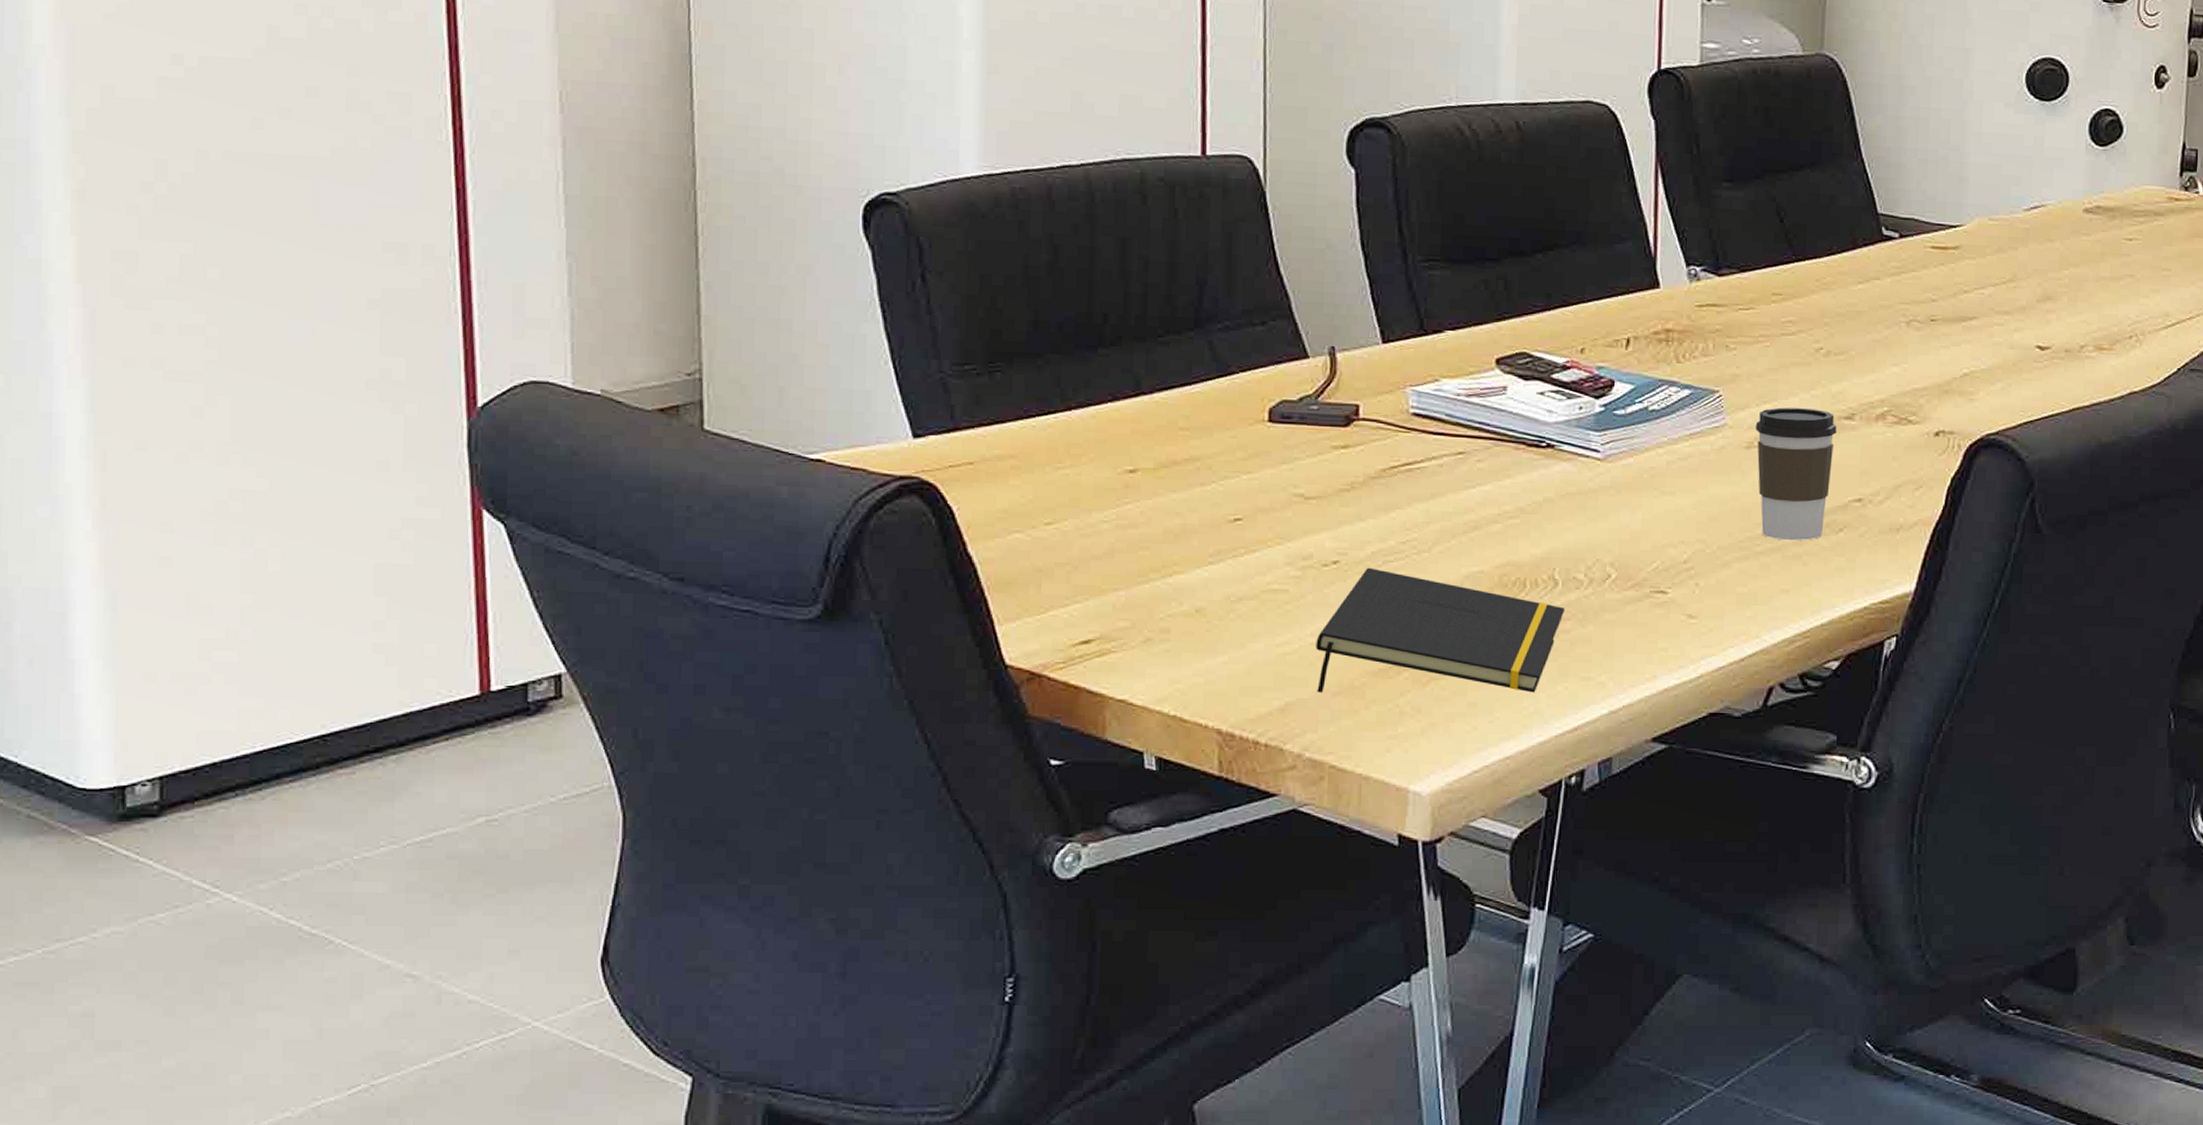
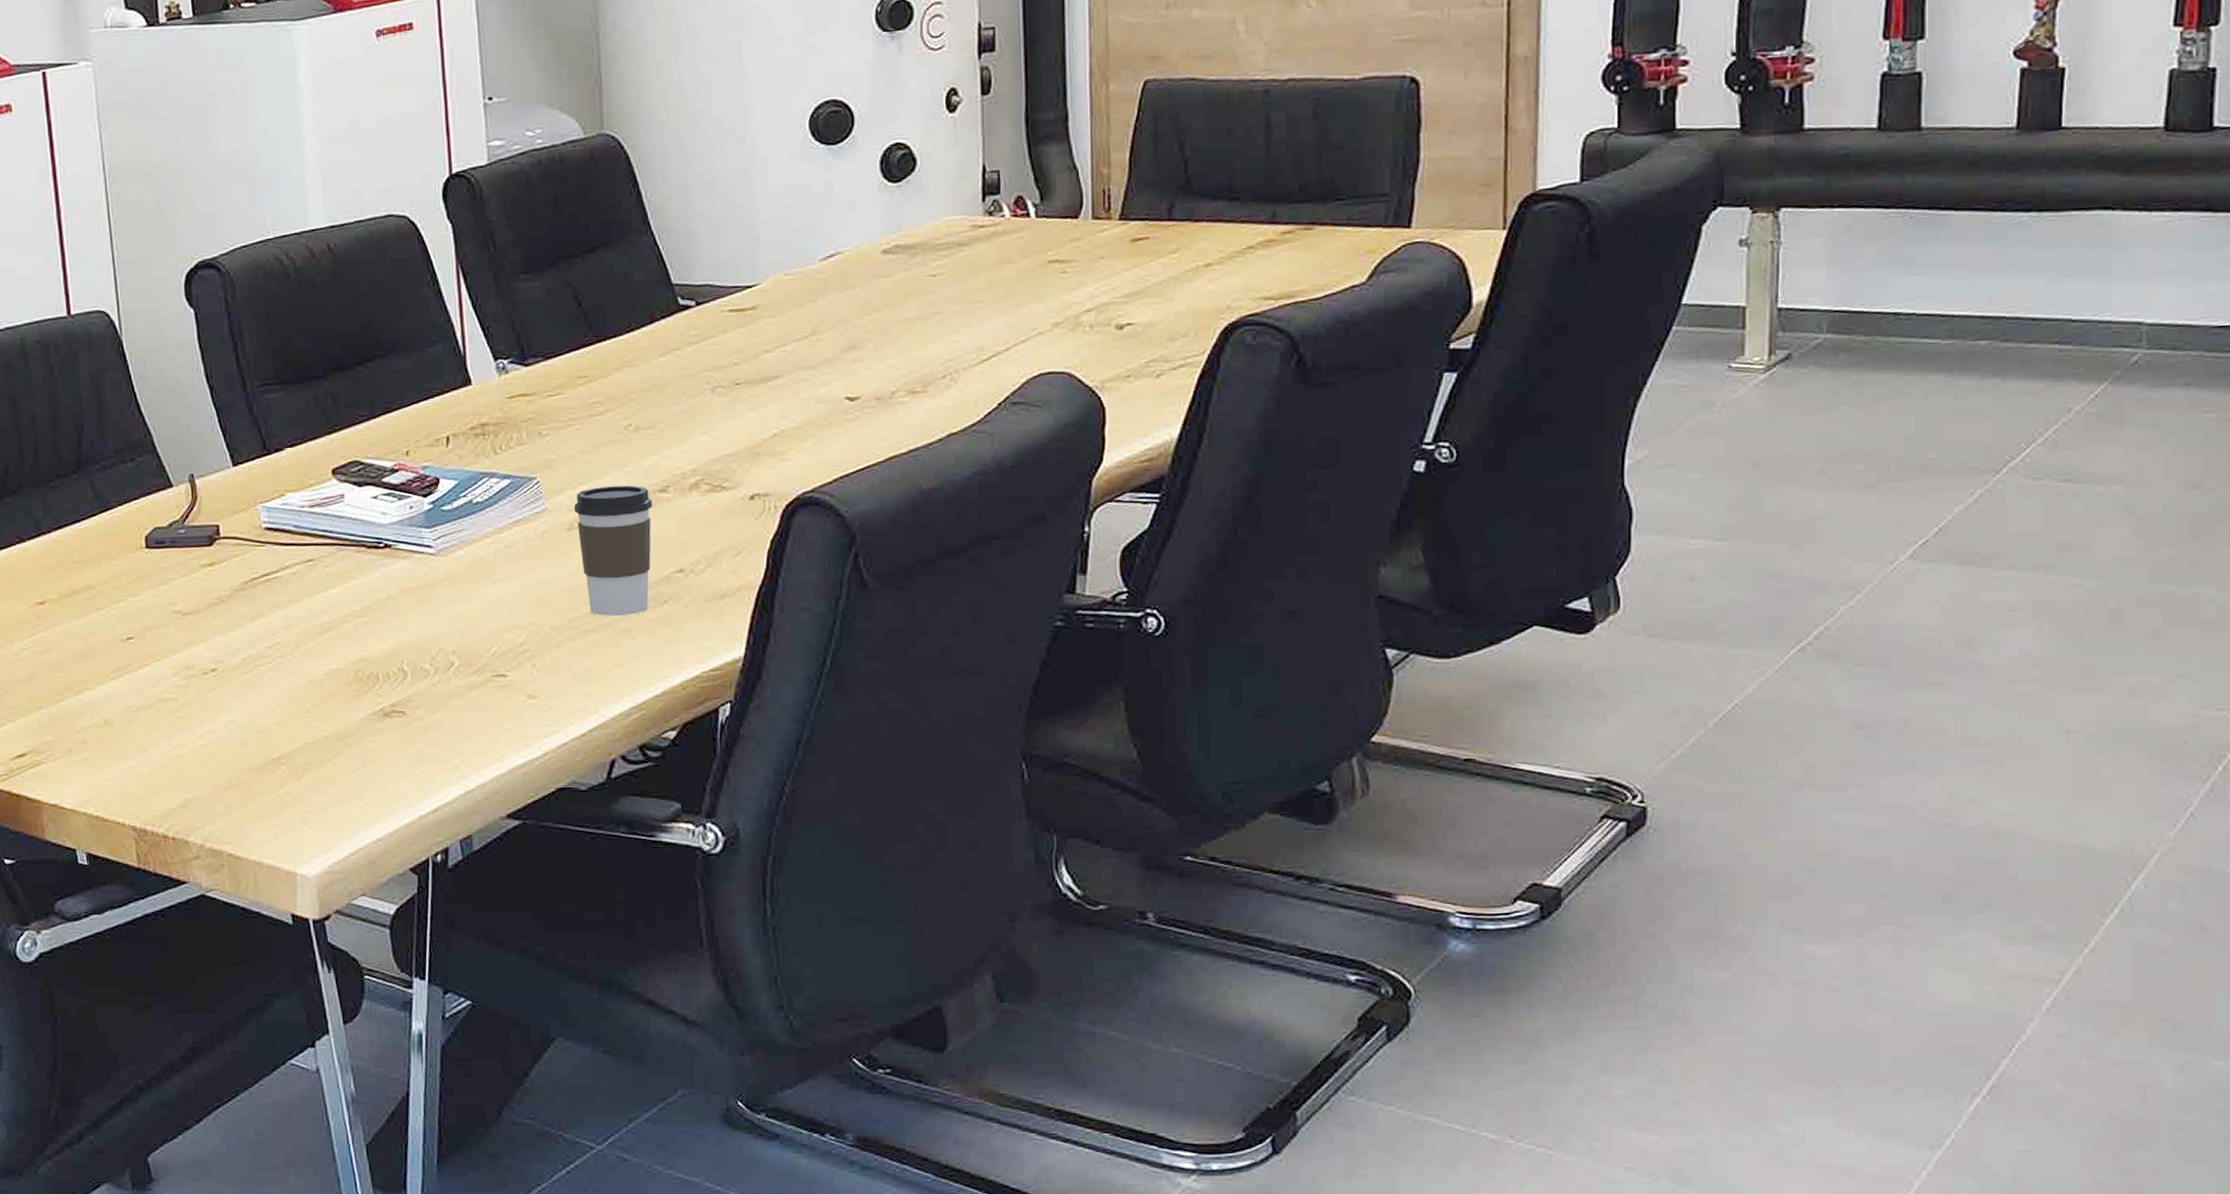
notepad: present [1316,567,1565,693] -> none [205,672,416,789]

